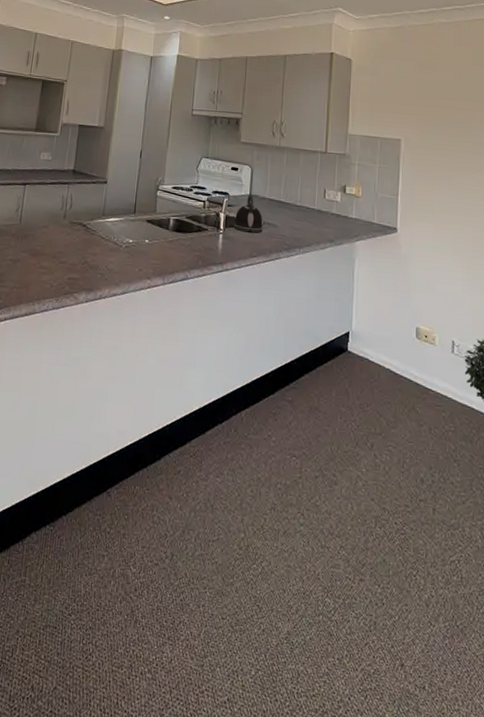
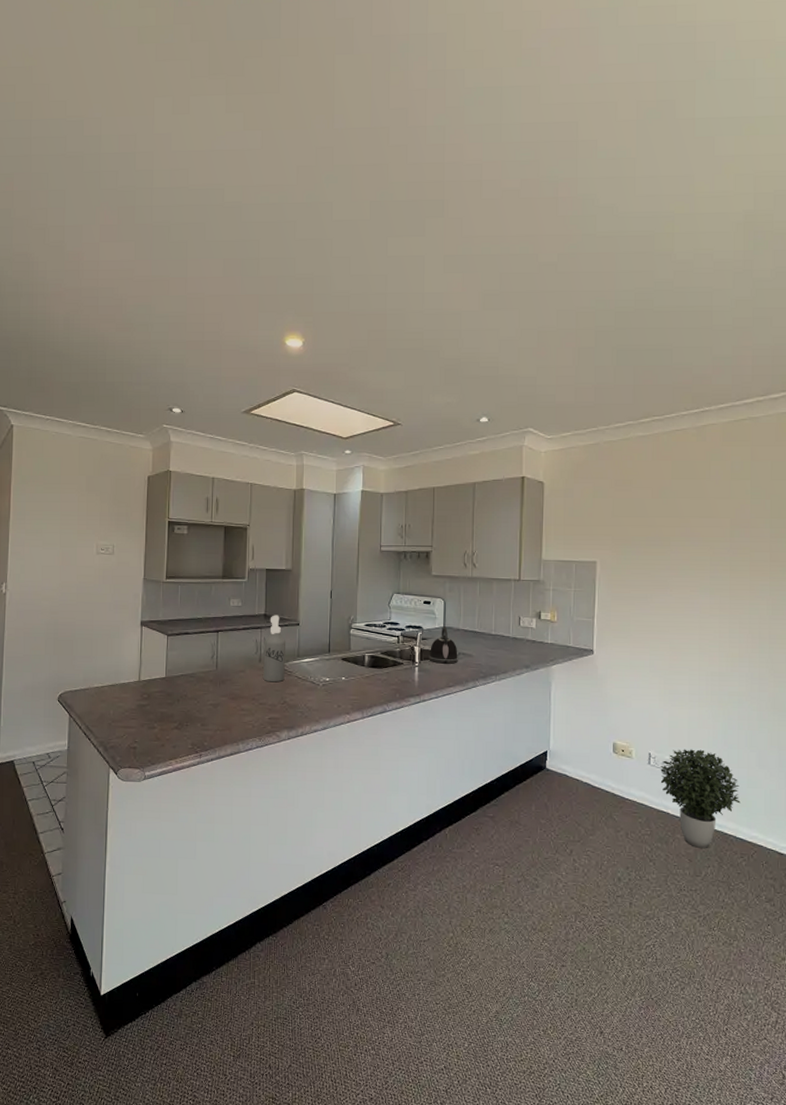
spray bottle: none [66,171,93,241] -> present [263,615,286,683]

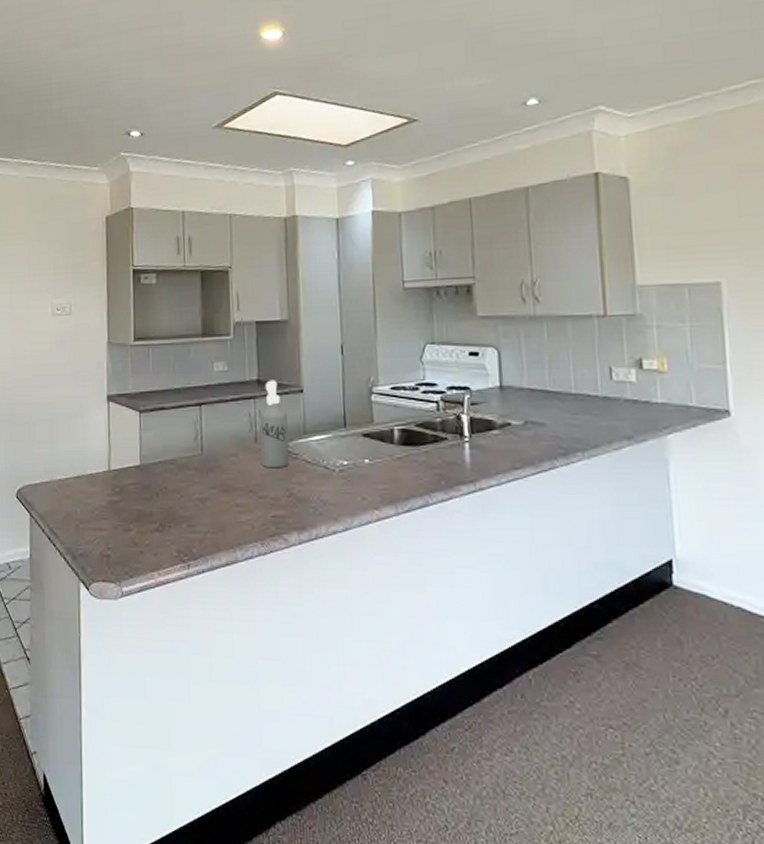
kettle: present [429,626,458,664] -> none [482,385,525,437]

